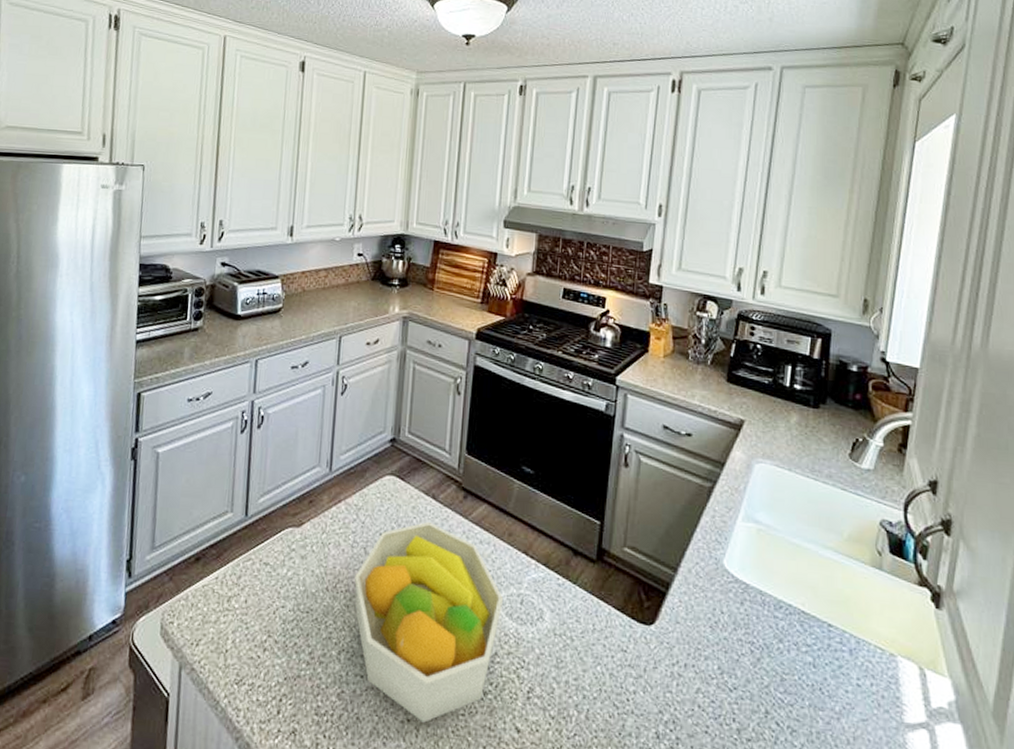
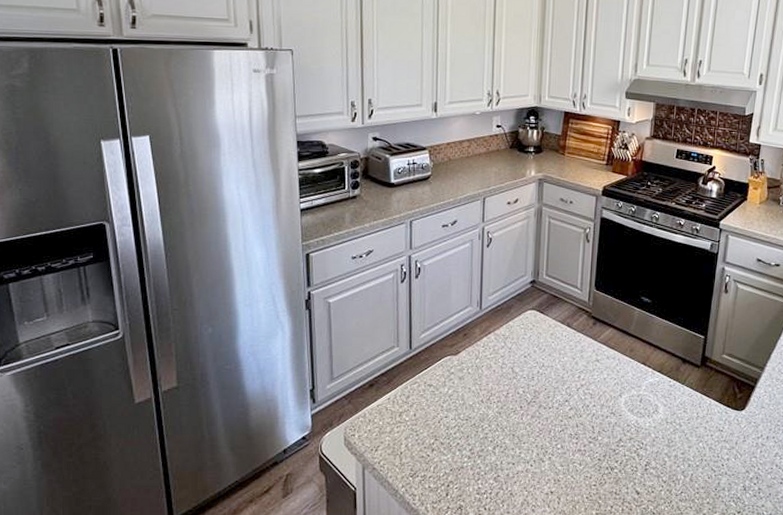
fruit bowl: present [354,521,504,723] -> none [505,344,627,493]

